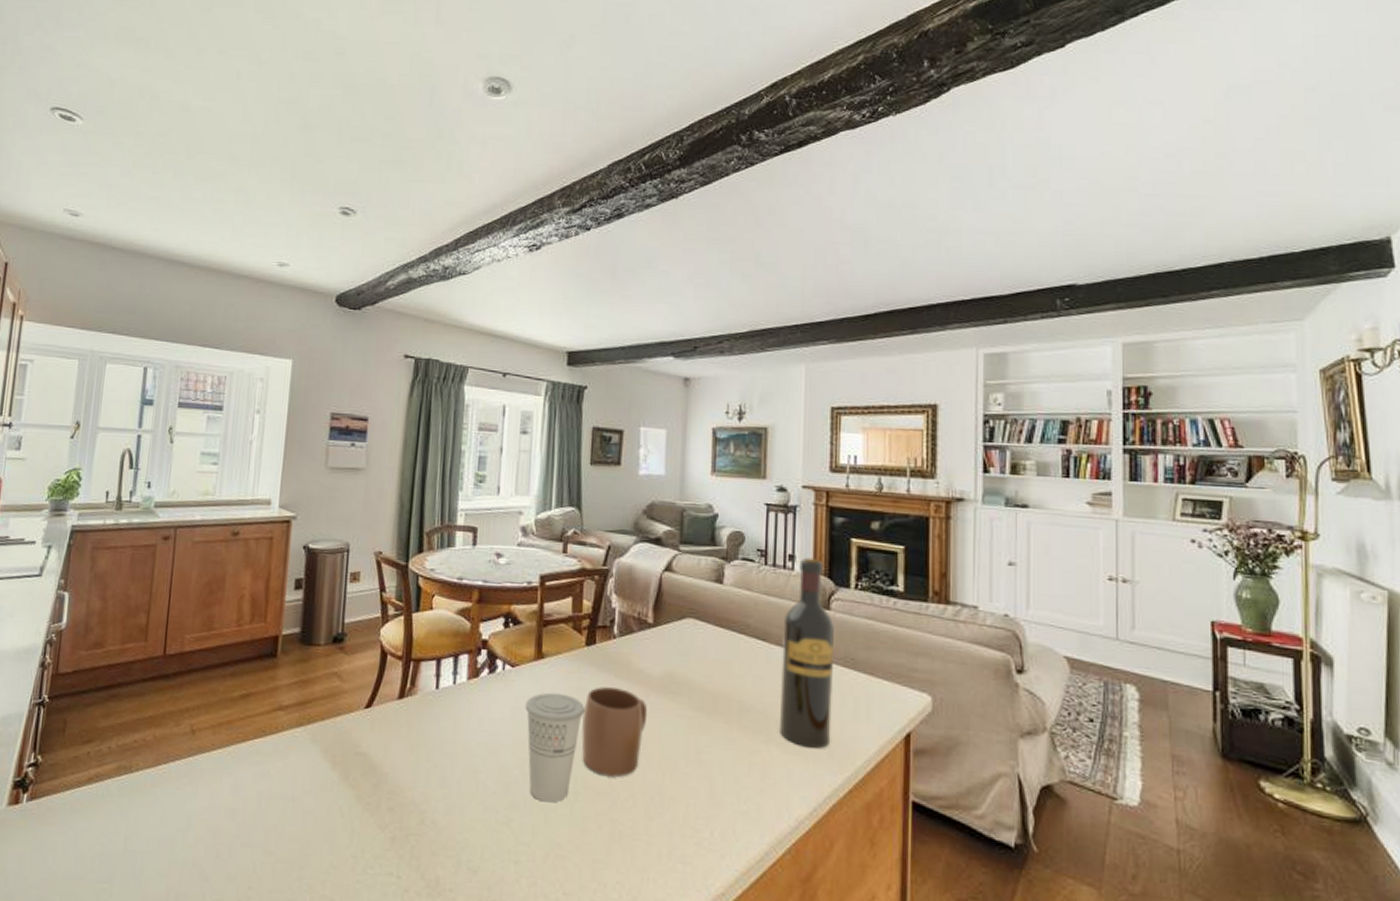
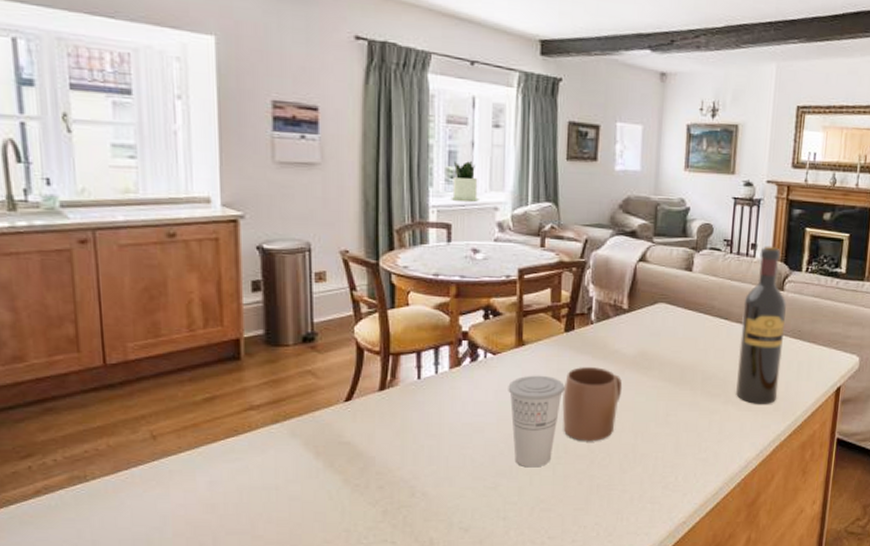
planter: none [478,465,505,507] -> present [451,160,479,203]

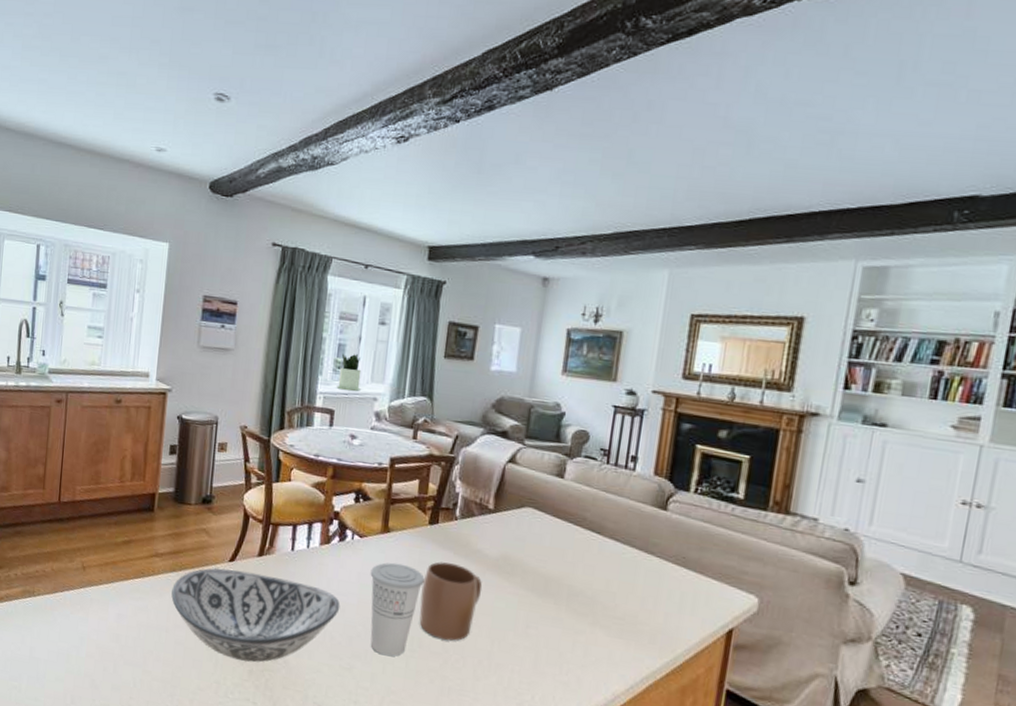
decorative bowl: none [277,409,479,503] -> present [171,568,341,662]
wine bottle: present [736,245,786,404] -> none [605,459,670,635]

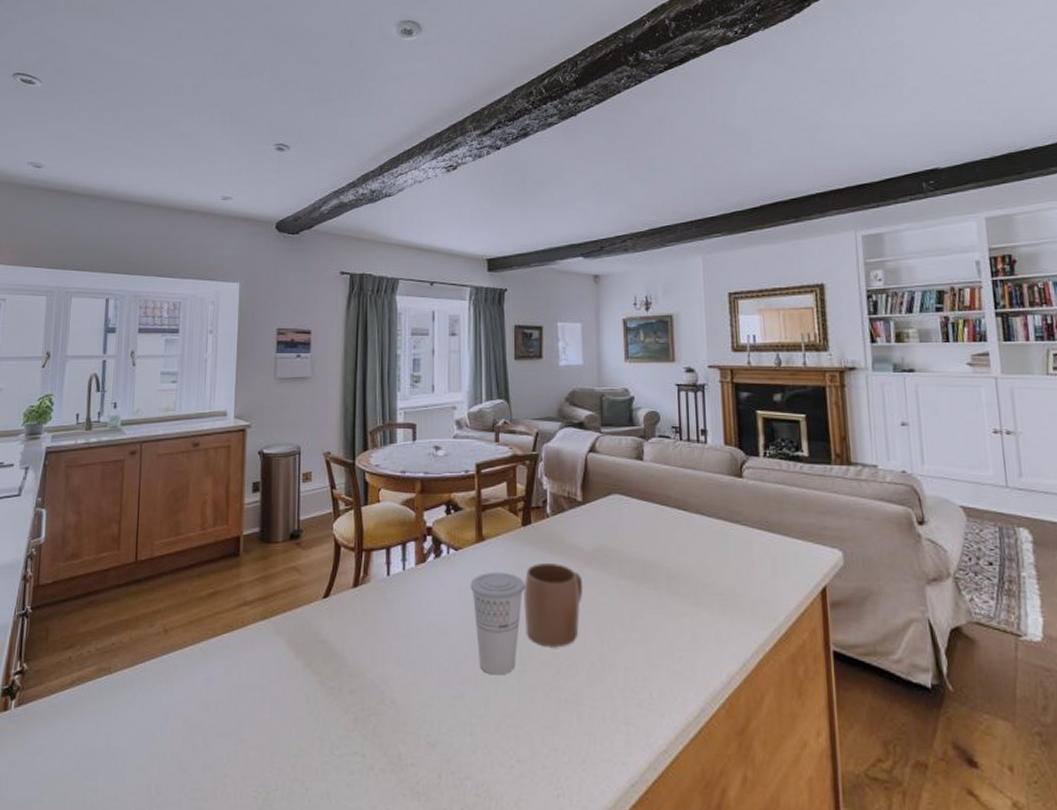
decorative bowl: present [171,568,341,662] -> none [264,606,444,708]
planter: present [336,353,362,392] -> none [415,365,439,404]

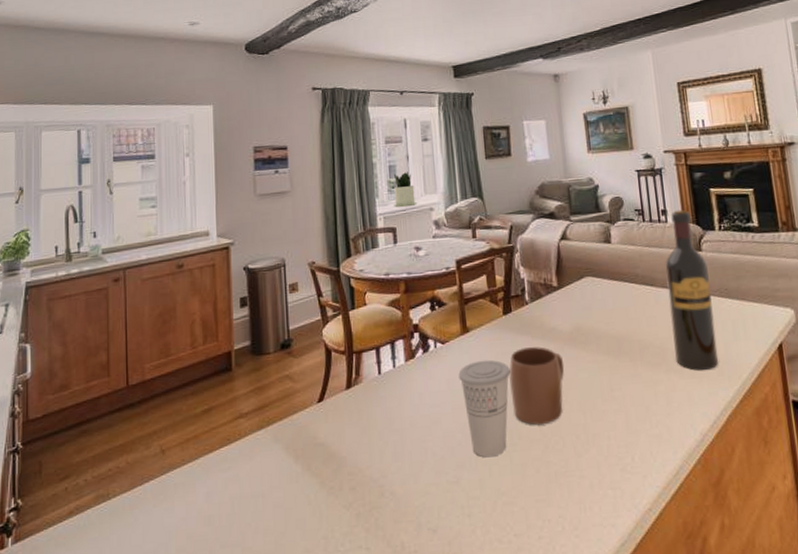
planter: none [415,365,439,404] -> present [394,171,417,208]
wine bottle: none [701,431,753,607] -> present [665,209,719,370]

